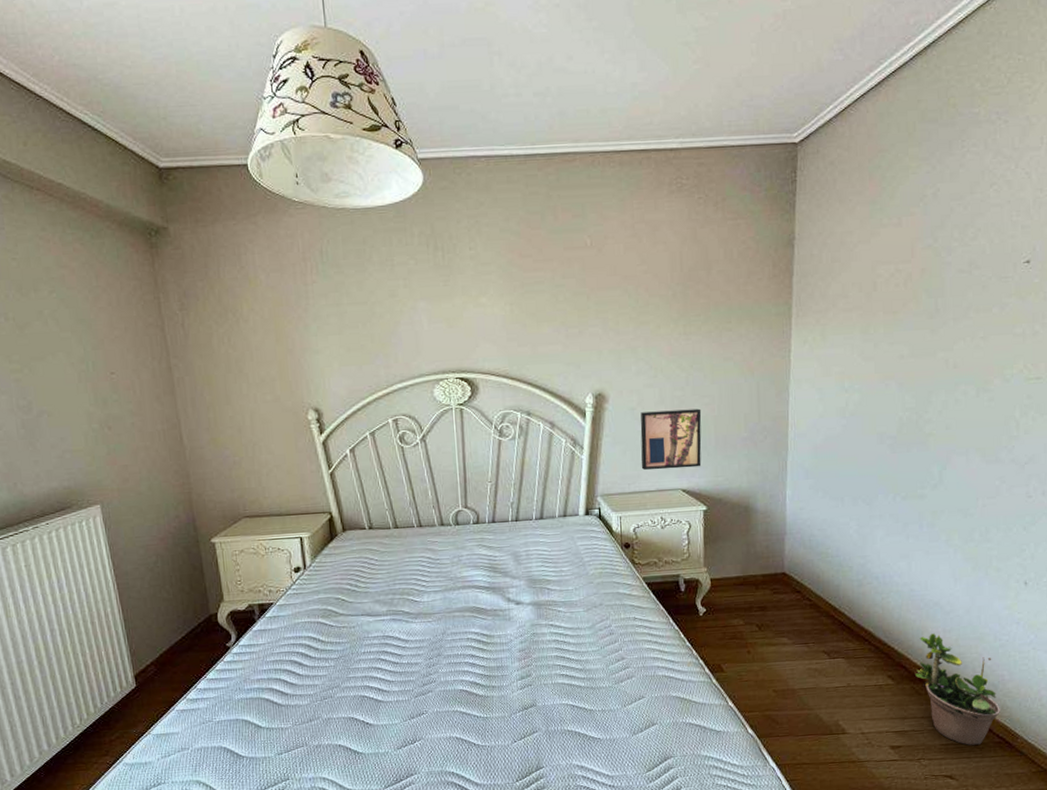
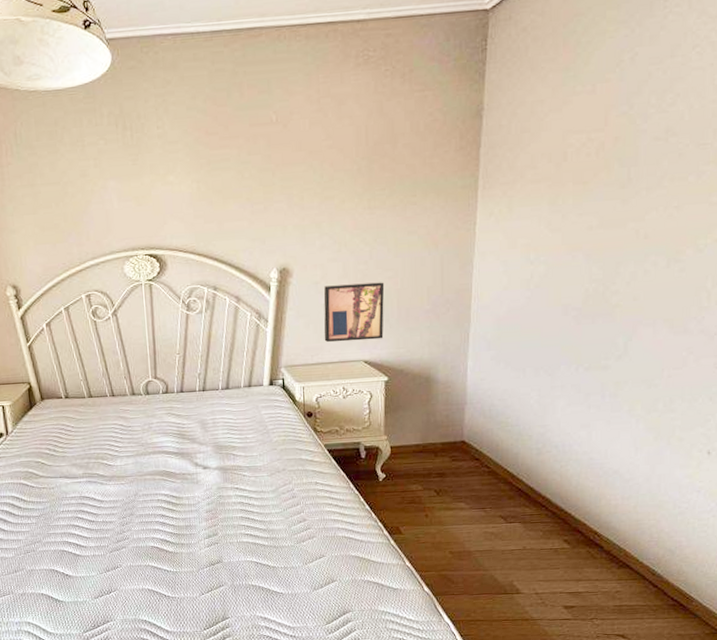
potted plant: present [915,633,1000,745] -> none [591,500,676,607]

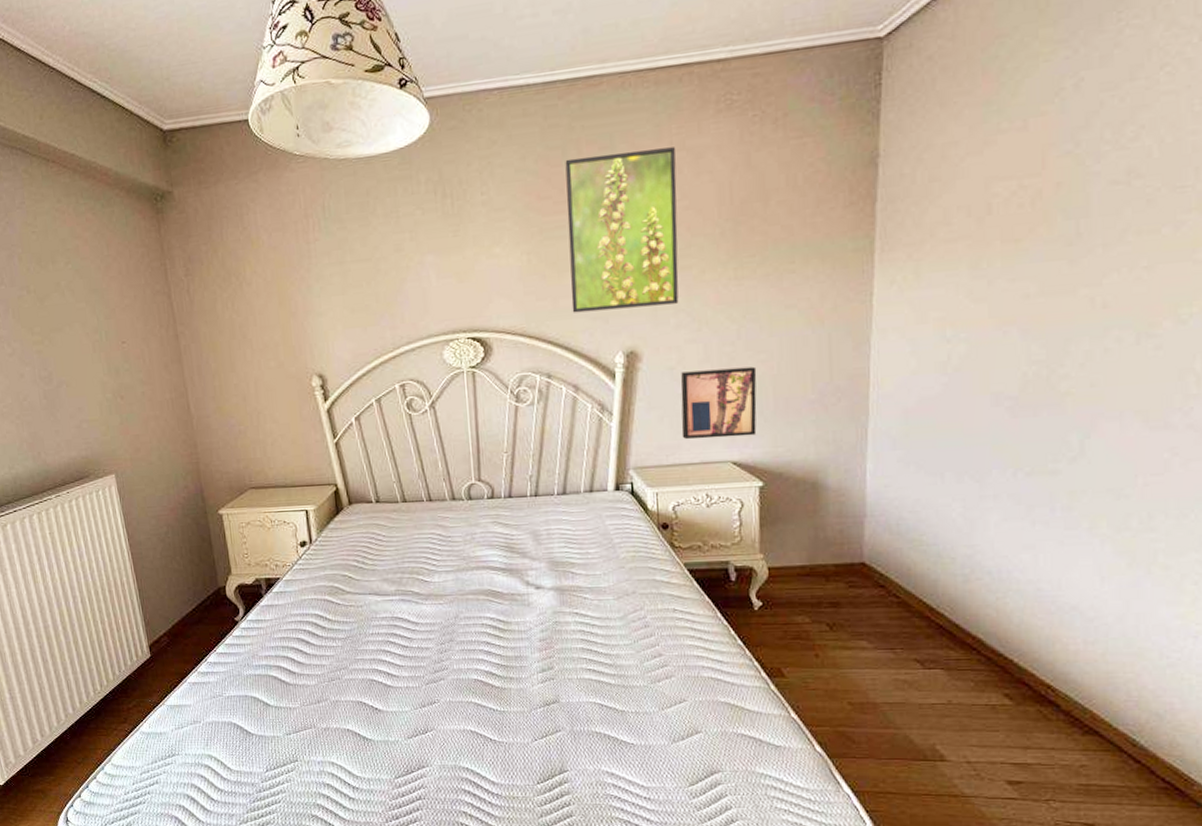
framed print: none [230,94,323,235] -> present [565,147,679,313]

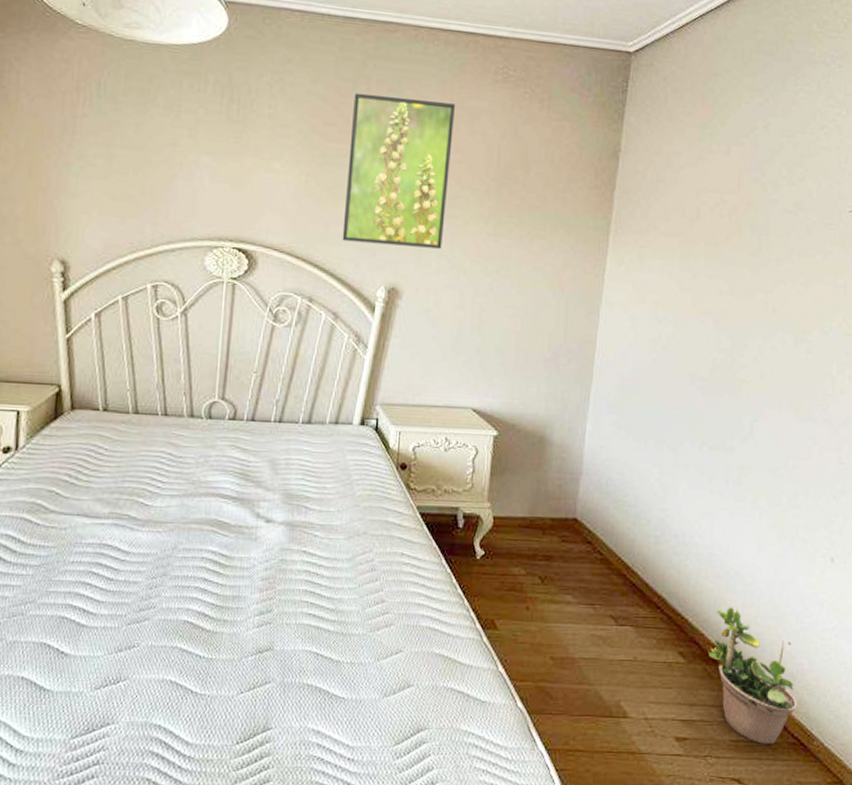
wall art: present [680,366,757,440] -> none [430,315,503,386]
potted plant: none [1043,645,1167,788] -> present [709,607,797,744]

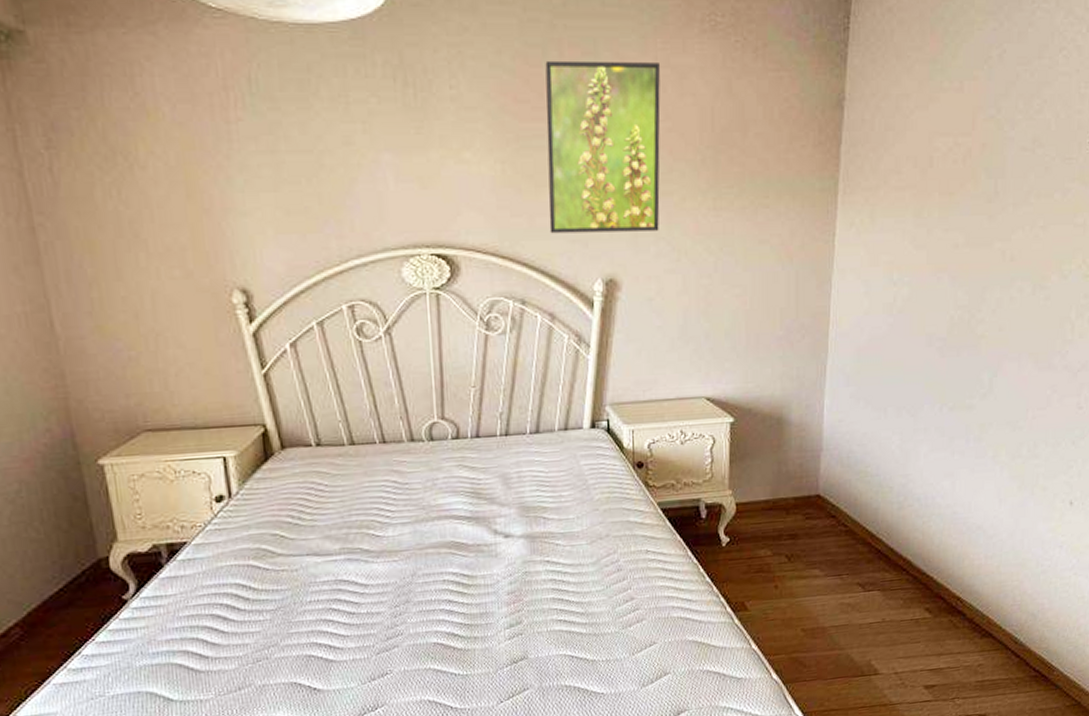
potted plant: present [709,607,797,744] -> none [954,560,1038,681]

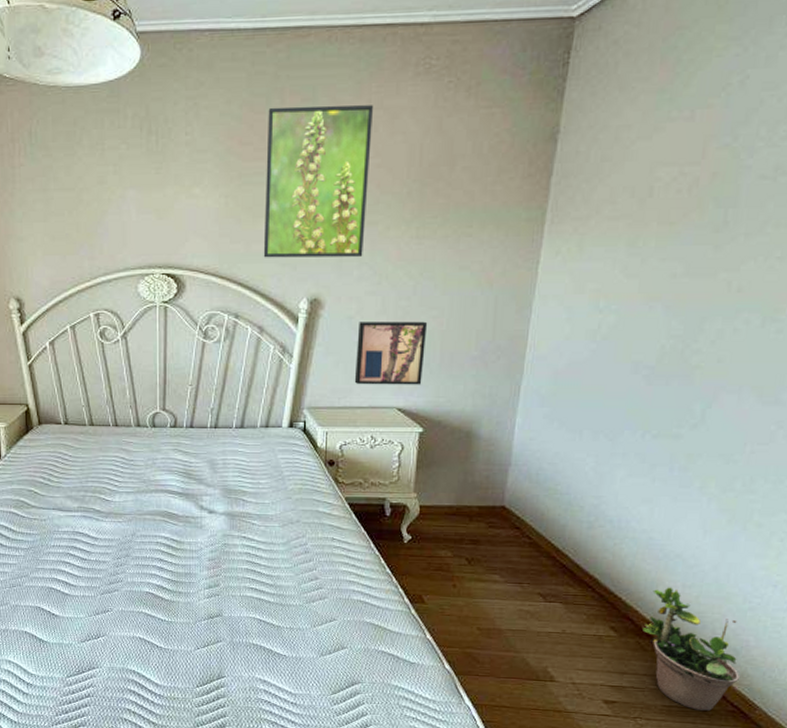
wall art: none [658,301,731,375] -> present [354,321,428,385]
potted plant: none [954,560,1038,681] -> present [643,587,739,711]

